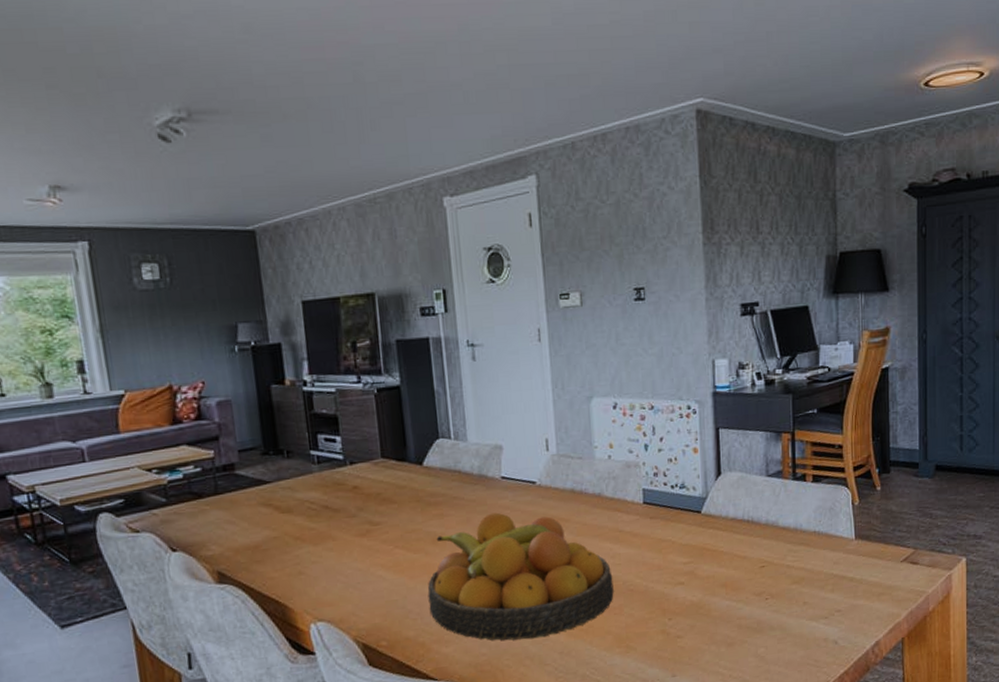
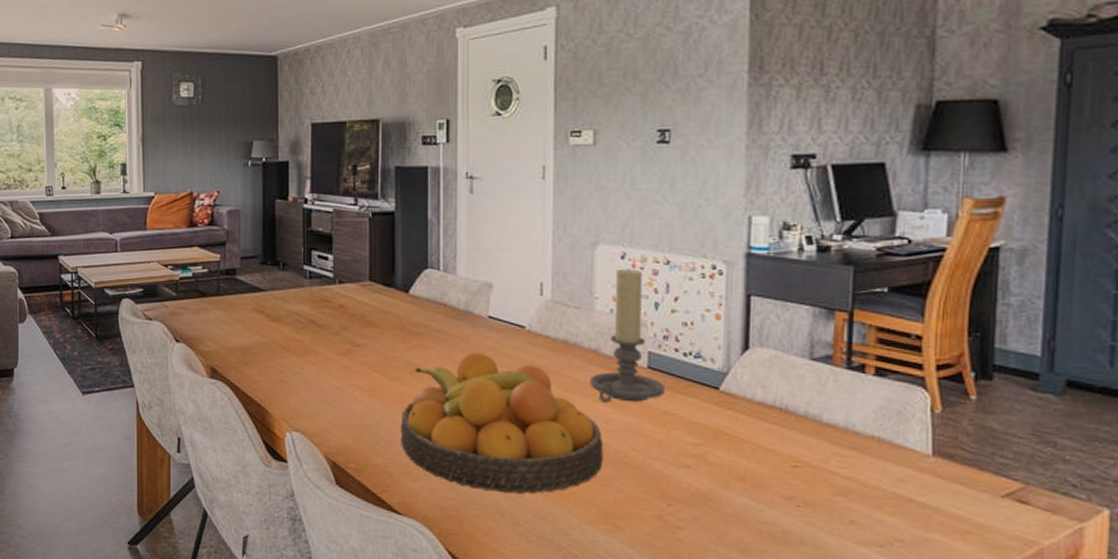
candle holder: none [596,416,659,540] -> present [589,267,665,402]

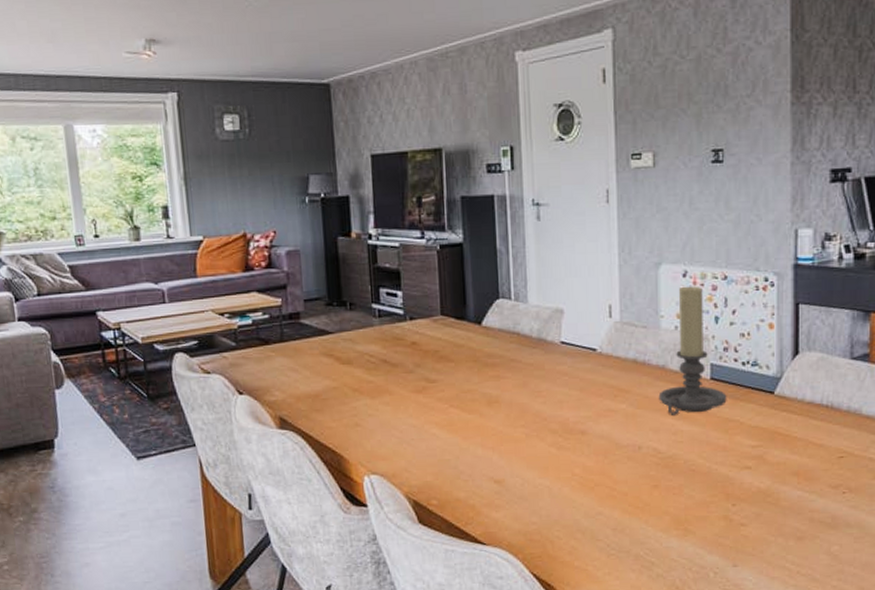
fruit bowl: present [400,352,604,495] -> none [480,378,674,512]

